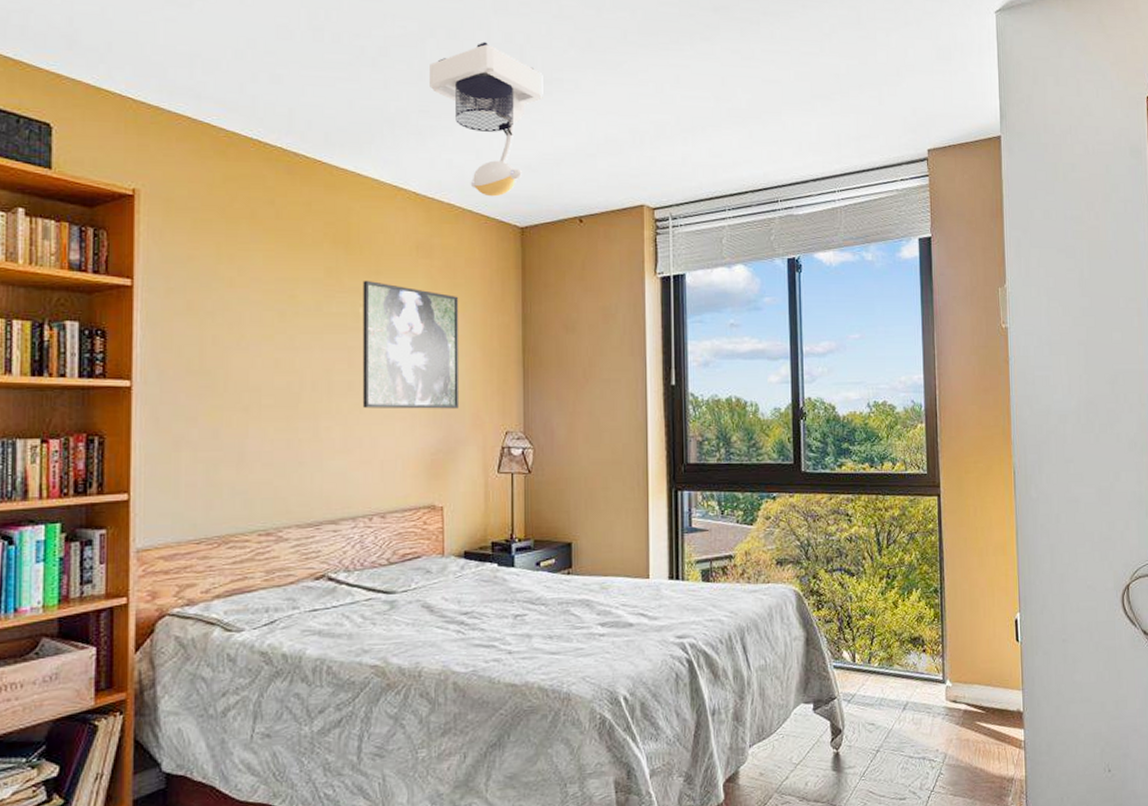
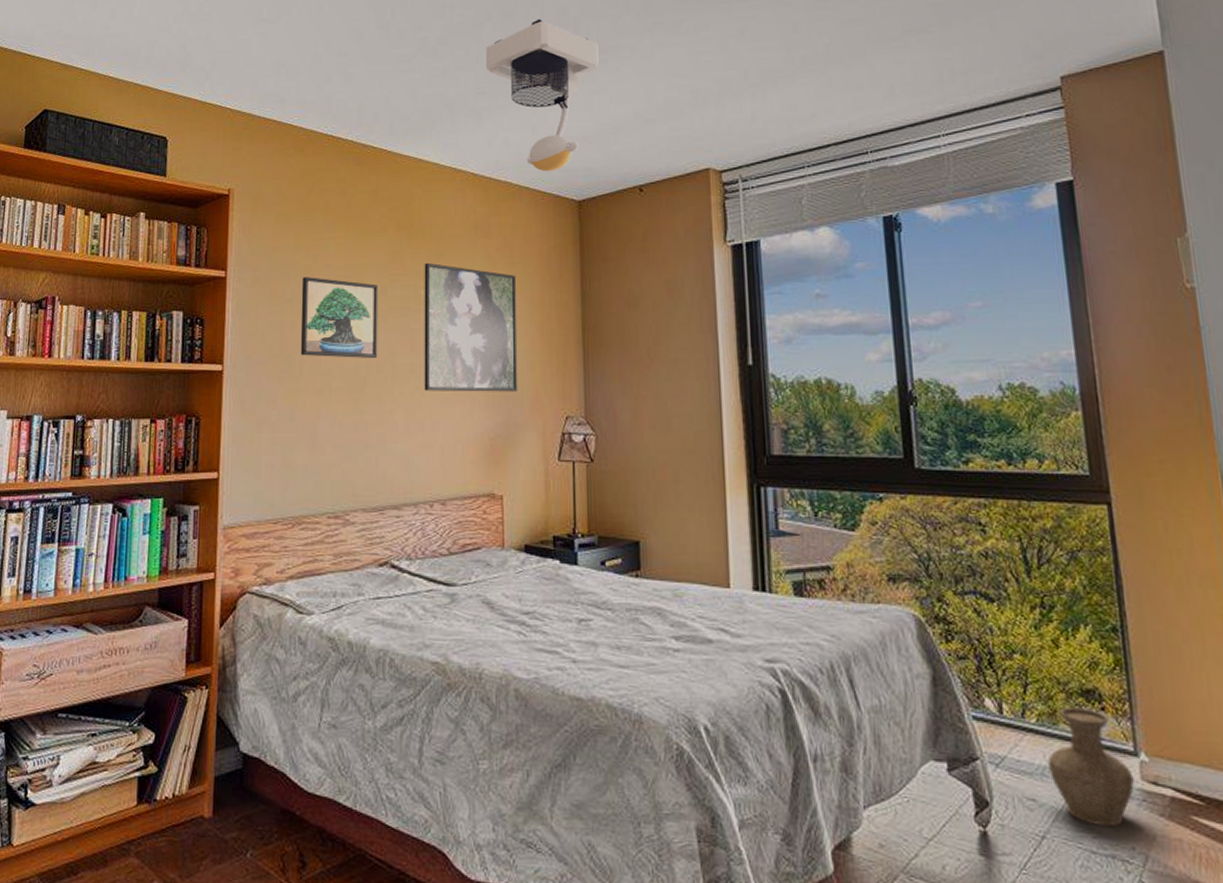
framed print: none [224,289,313,376] -> present [300,277,379,359]
vase: none [884,651,941,737] -> present [1047,707,1134,826]

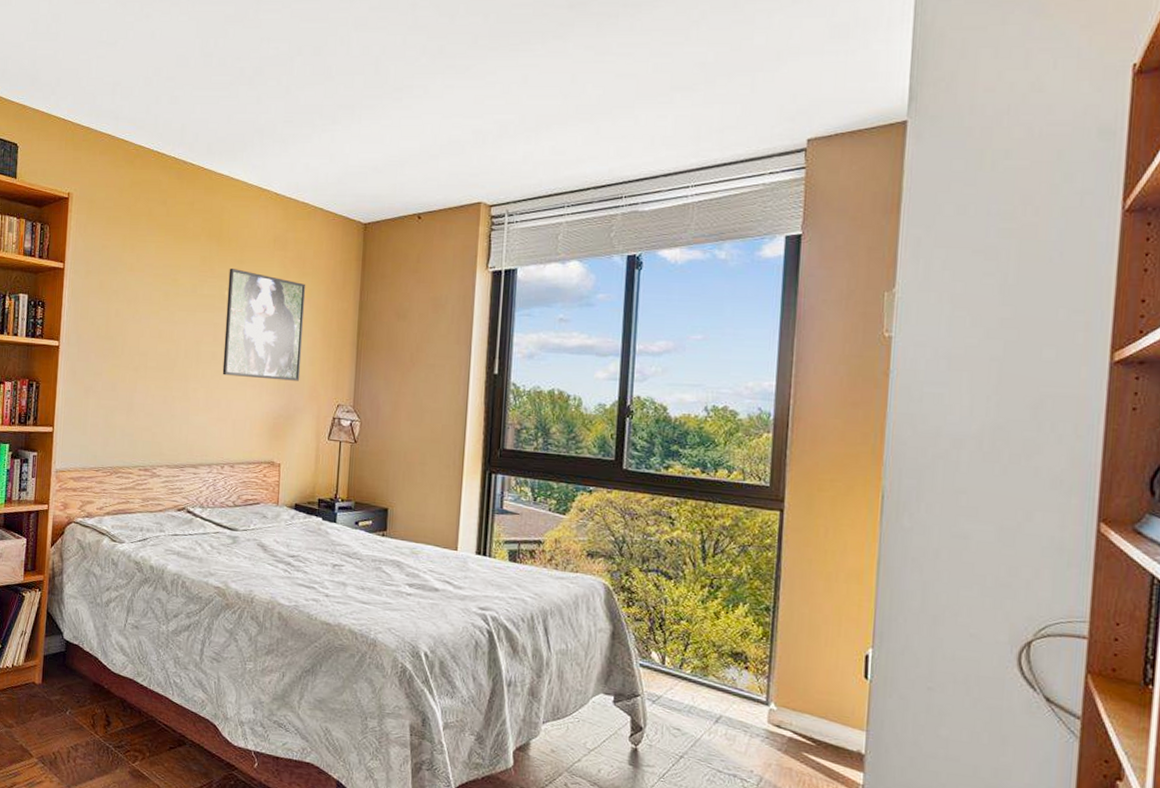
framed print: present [300,277,379,359] -> none [122,273,190,346]
ceiling light: present [486,19,599,172] -> none [295,56,395,196]
vase: present [1047,707,1134,826] -> none [694,664,762,755]

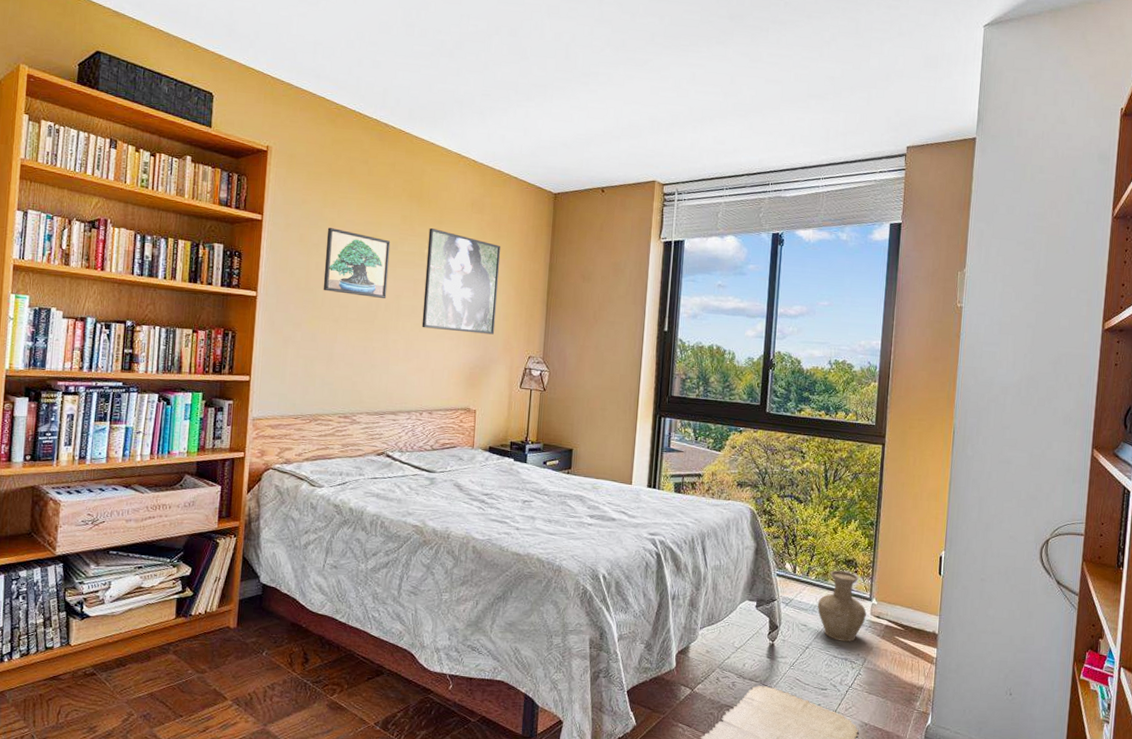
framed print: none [122,273,190,346] -> present [323,228,391,299]
vase: none [694,664,762,755] -> present [817,570,866,642]

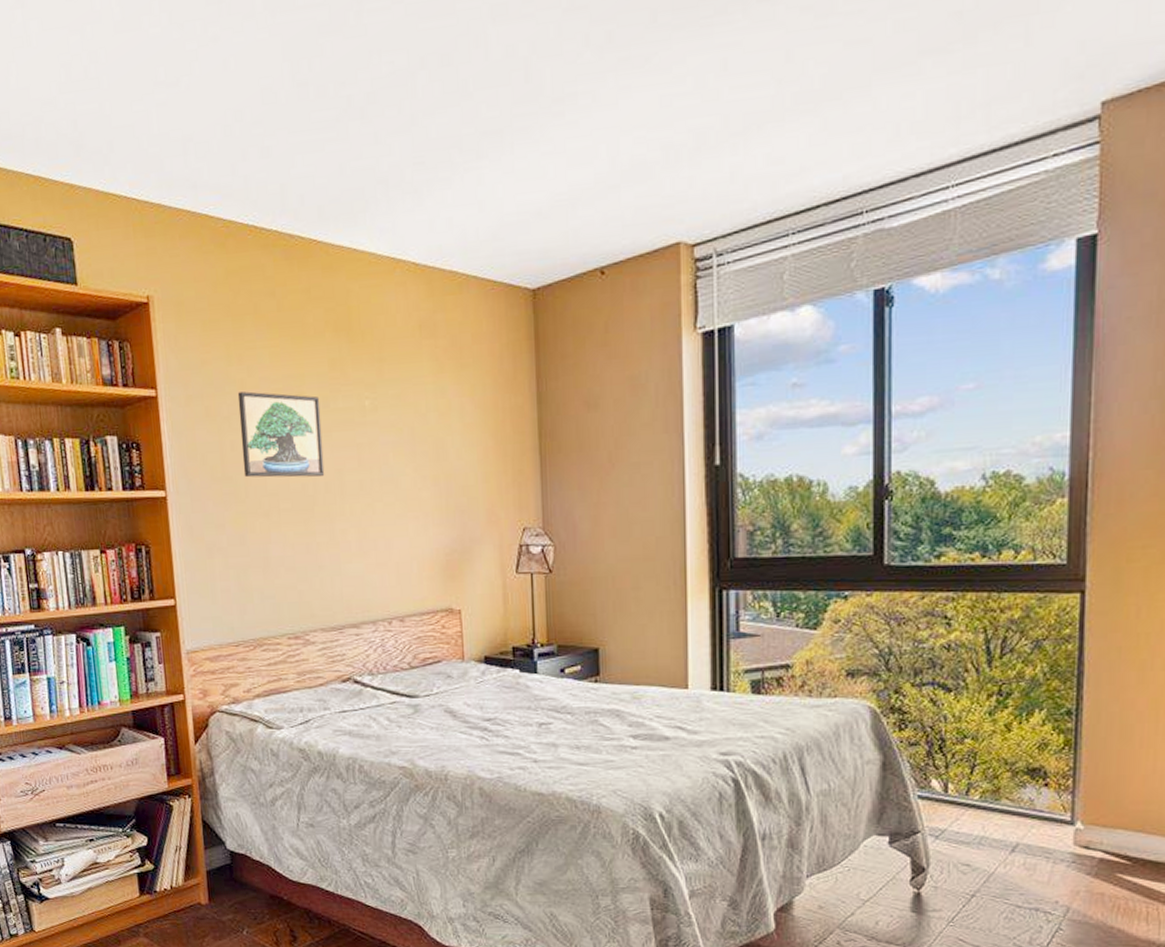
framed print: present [421,228,501,335] -> none [366,370,473,509]
vase: present [817,570,866,642] -> none [985,785,1067,884]

